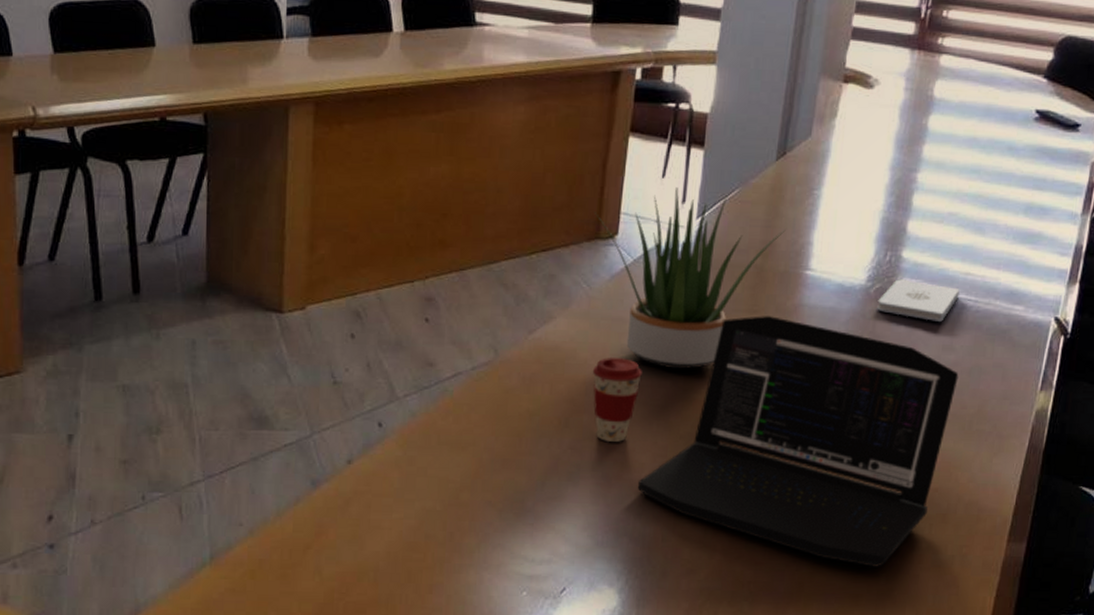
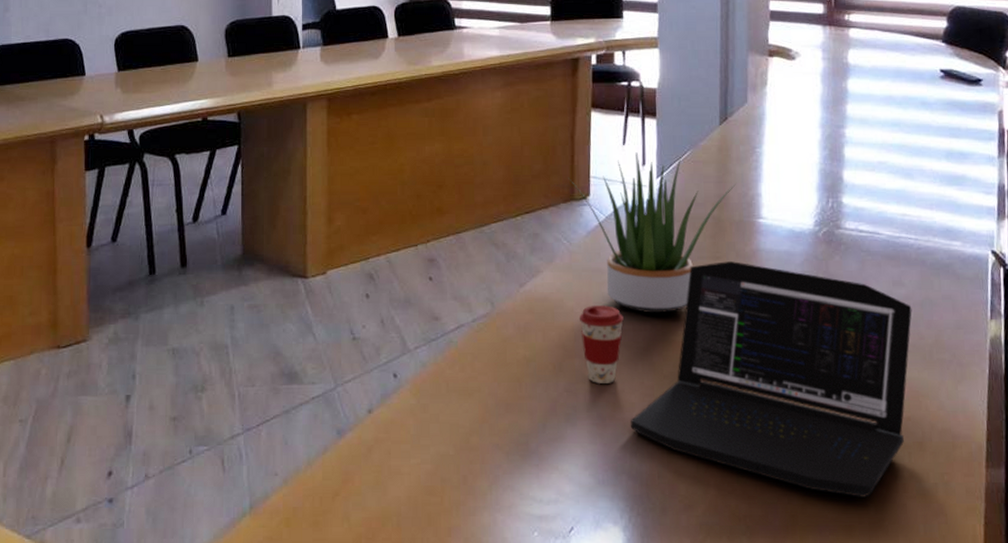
notepad: present [877,279,960,322] -> none [827,223,900,259]

